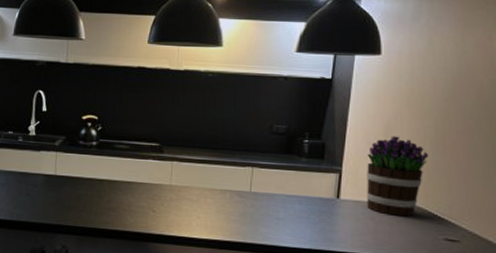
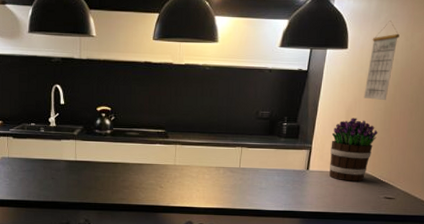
calendar: none [406,23,447,117] -> present [363,21,400,101]

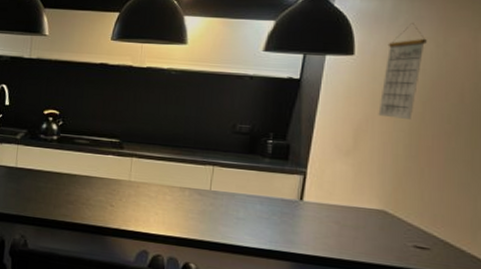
bouquet: present [329,118,378,182] -> none [332,139,401,222]

